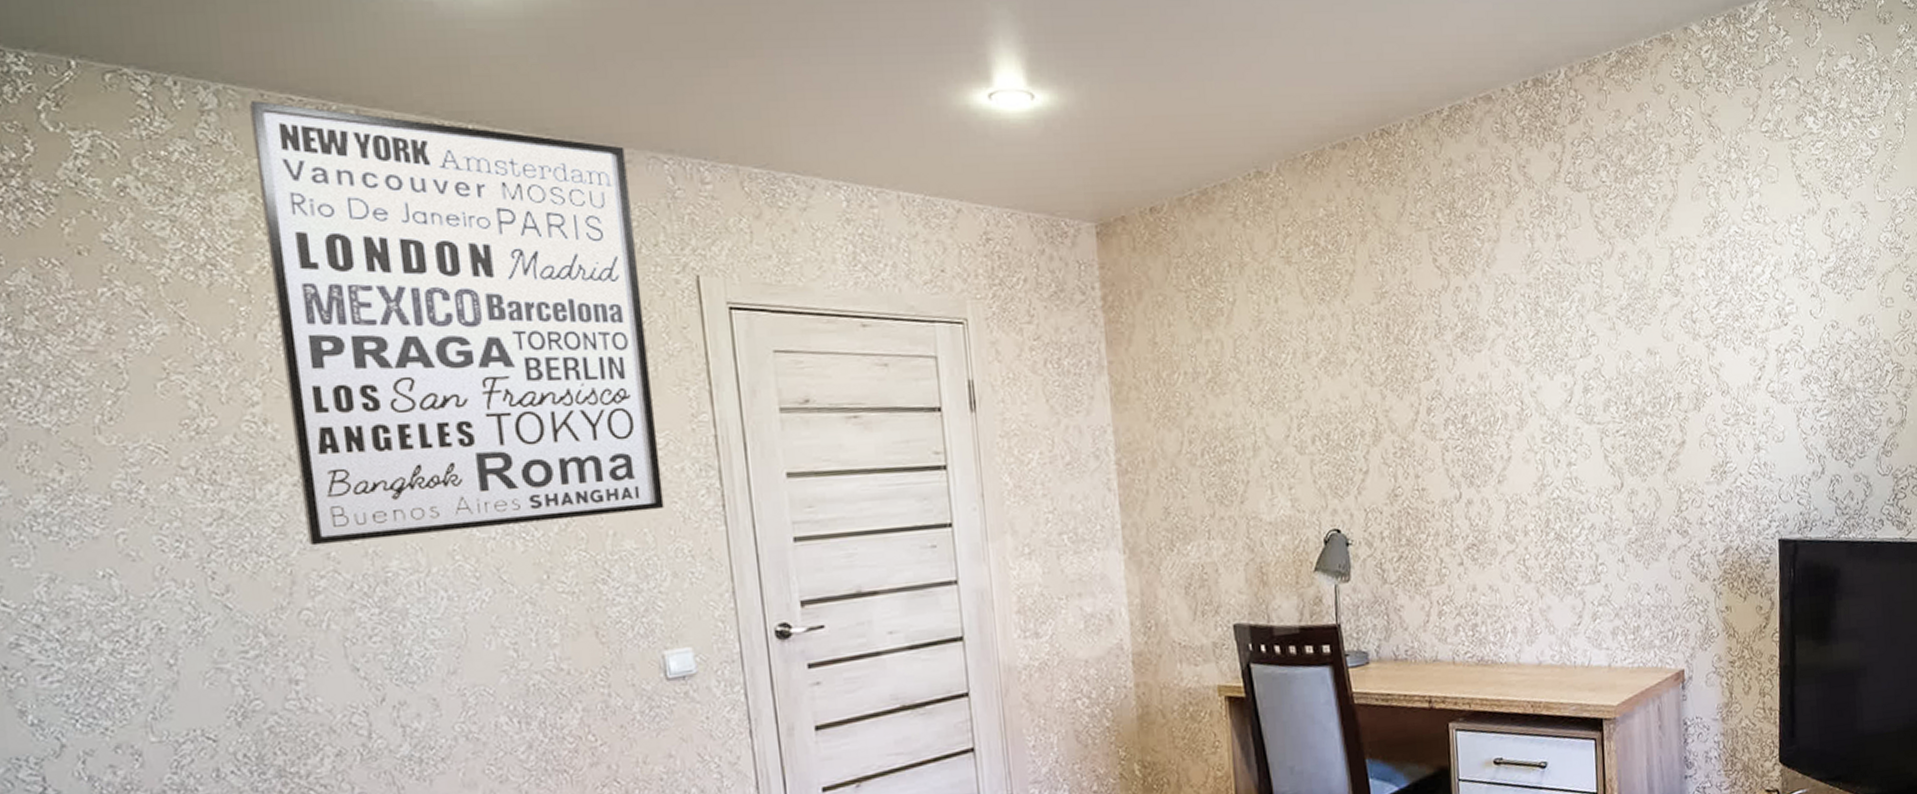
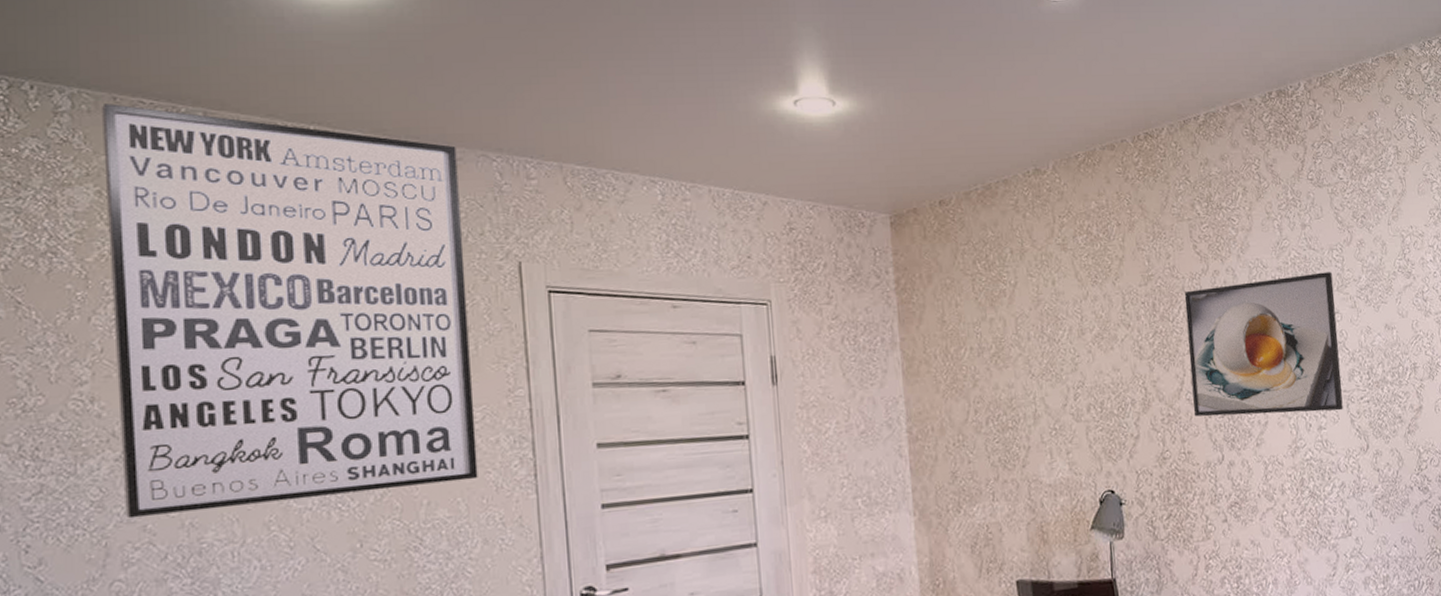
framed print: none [1421,289,1596,450] -> present [1184,272,1343,417]

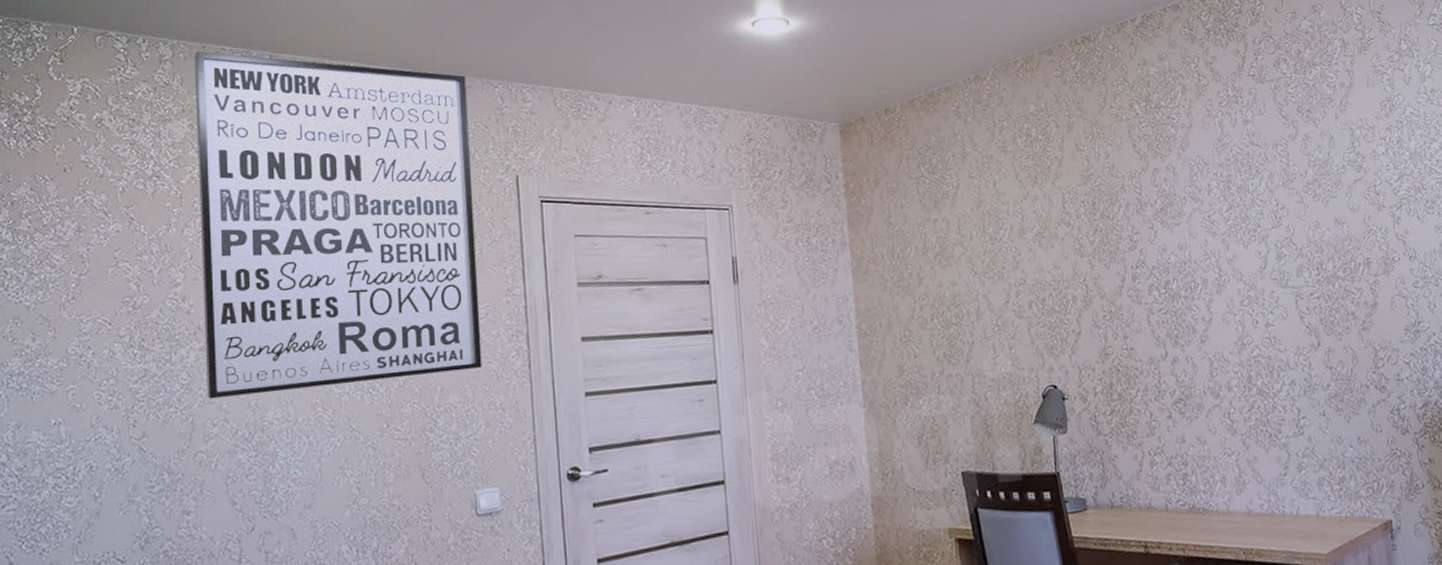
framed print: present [1184,272,1343,417] -> none [1124,167,1292,313]

